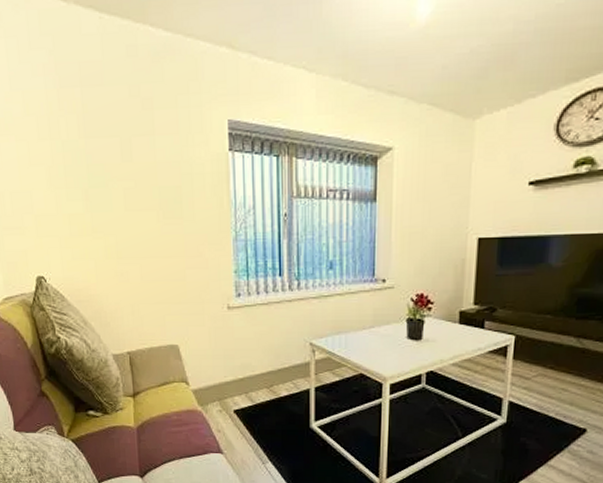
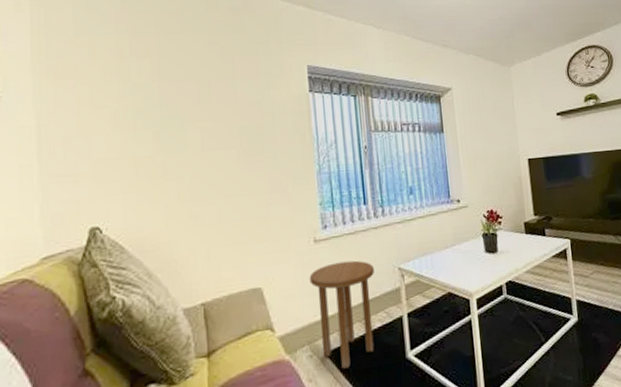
side table: none [221,330,285,427] -> present [309,260,375,369]

